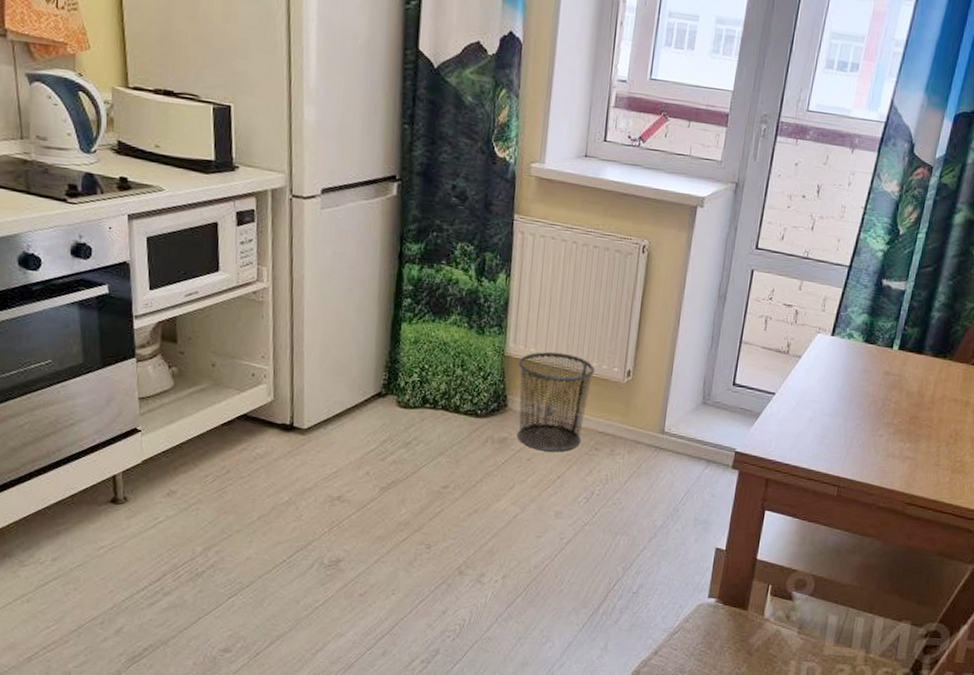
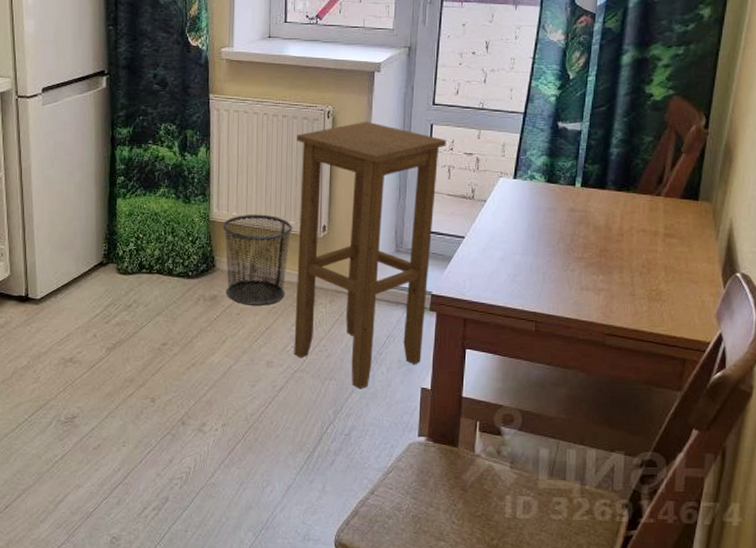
stool: none [585,260,766,547] -> present [294,121,446,390]

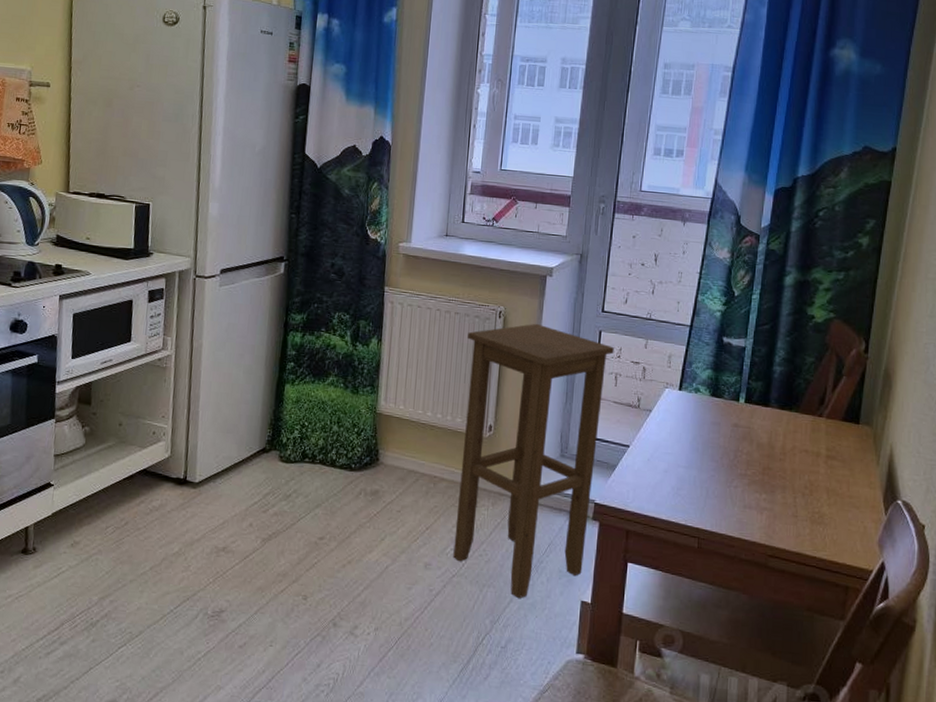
waste bin: present [222,214,293,306] -> none [388,408,460,504]

